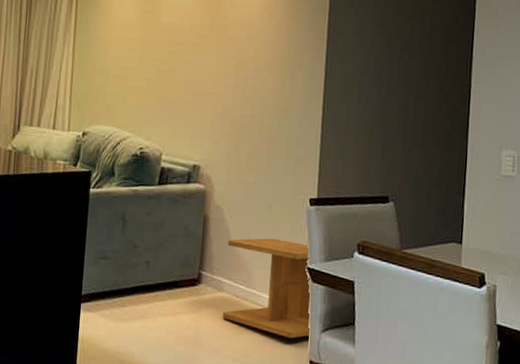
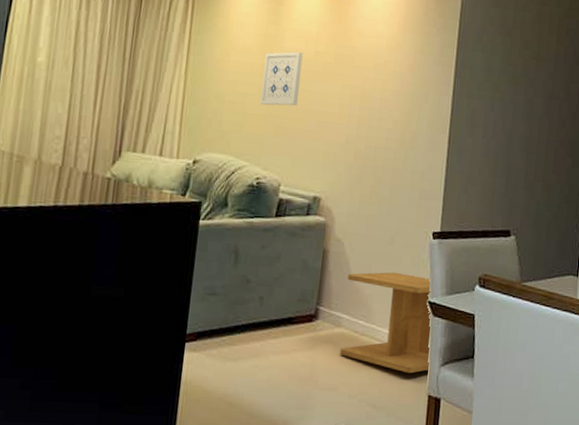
wall art: none [141,25,179,78] -> present [260,51,303,106]

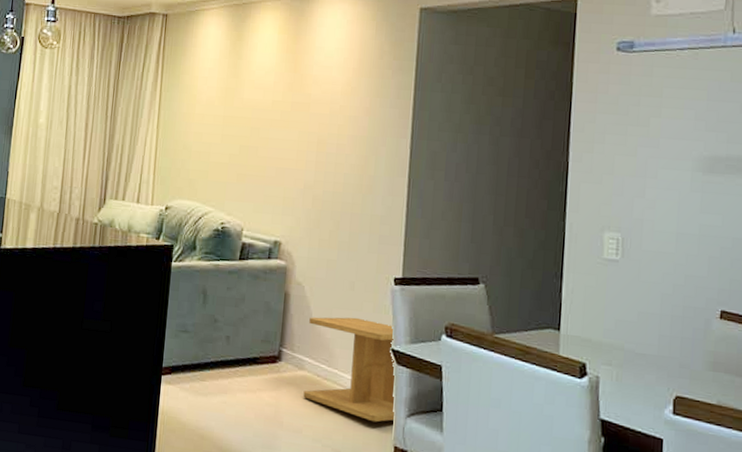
wall art: present [260,51,303,106] -> none [223,102,261,154]

